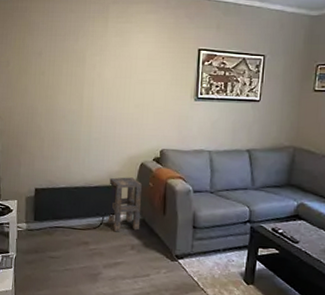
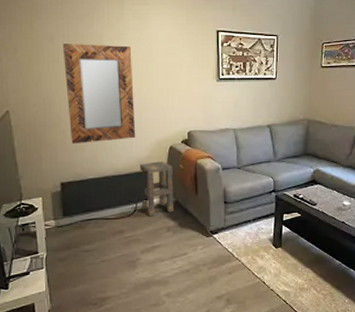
home mirror: none [48,58,112,153] -> present [63,44,135,144]

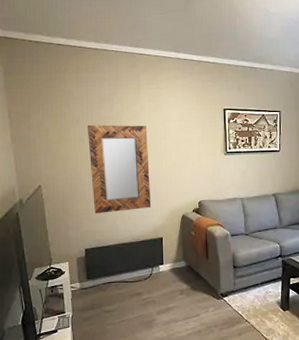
side table: present [139,161,174,217] -> none [155,229,187,280]

